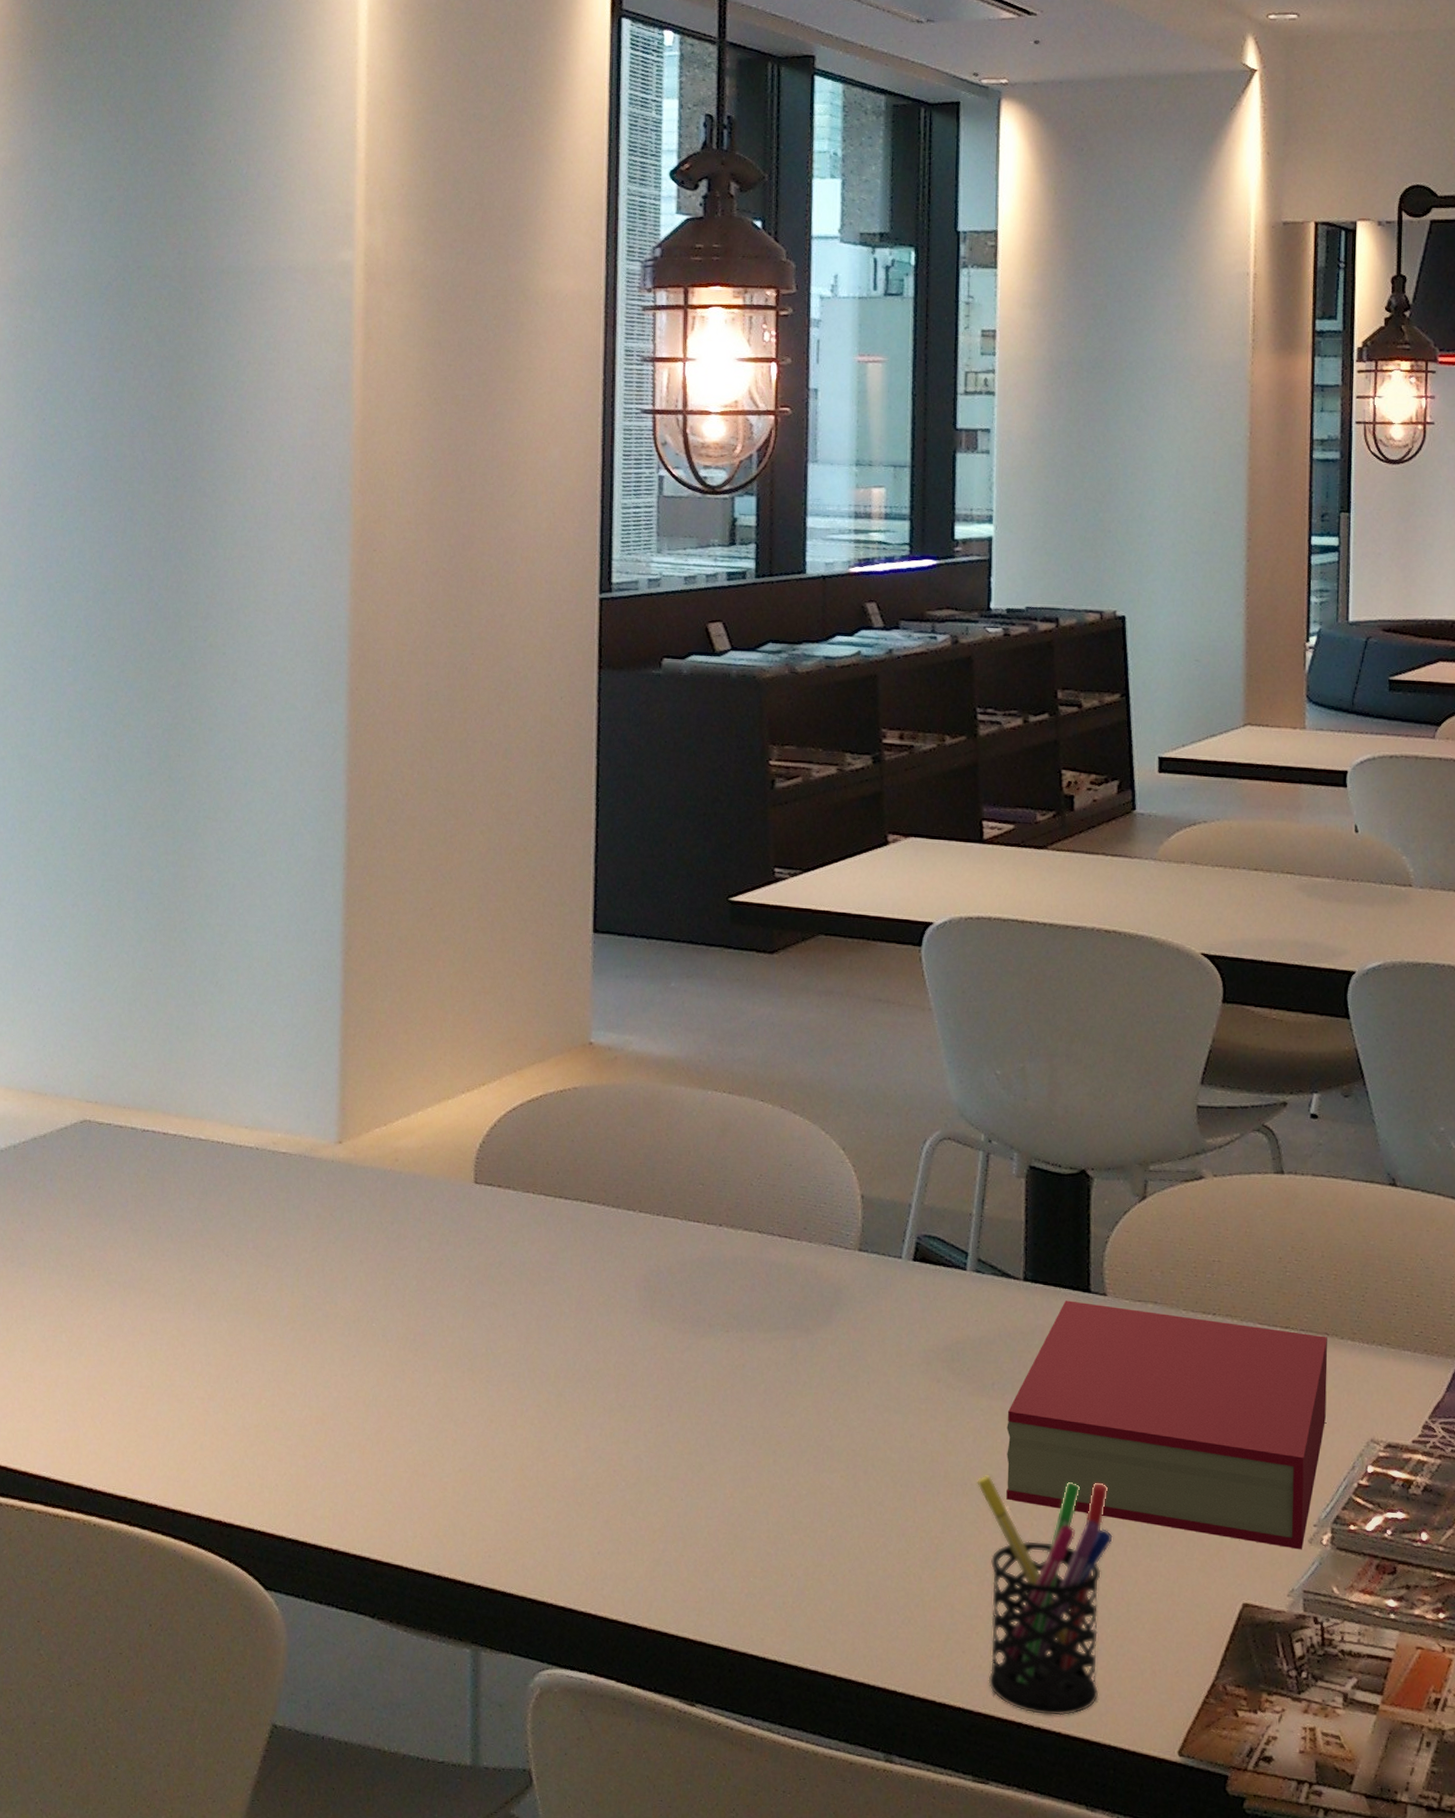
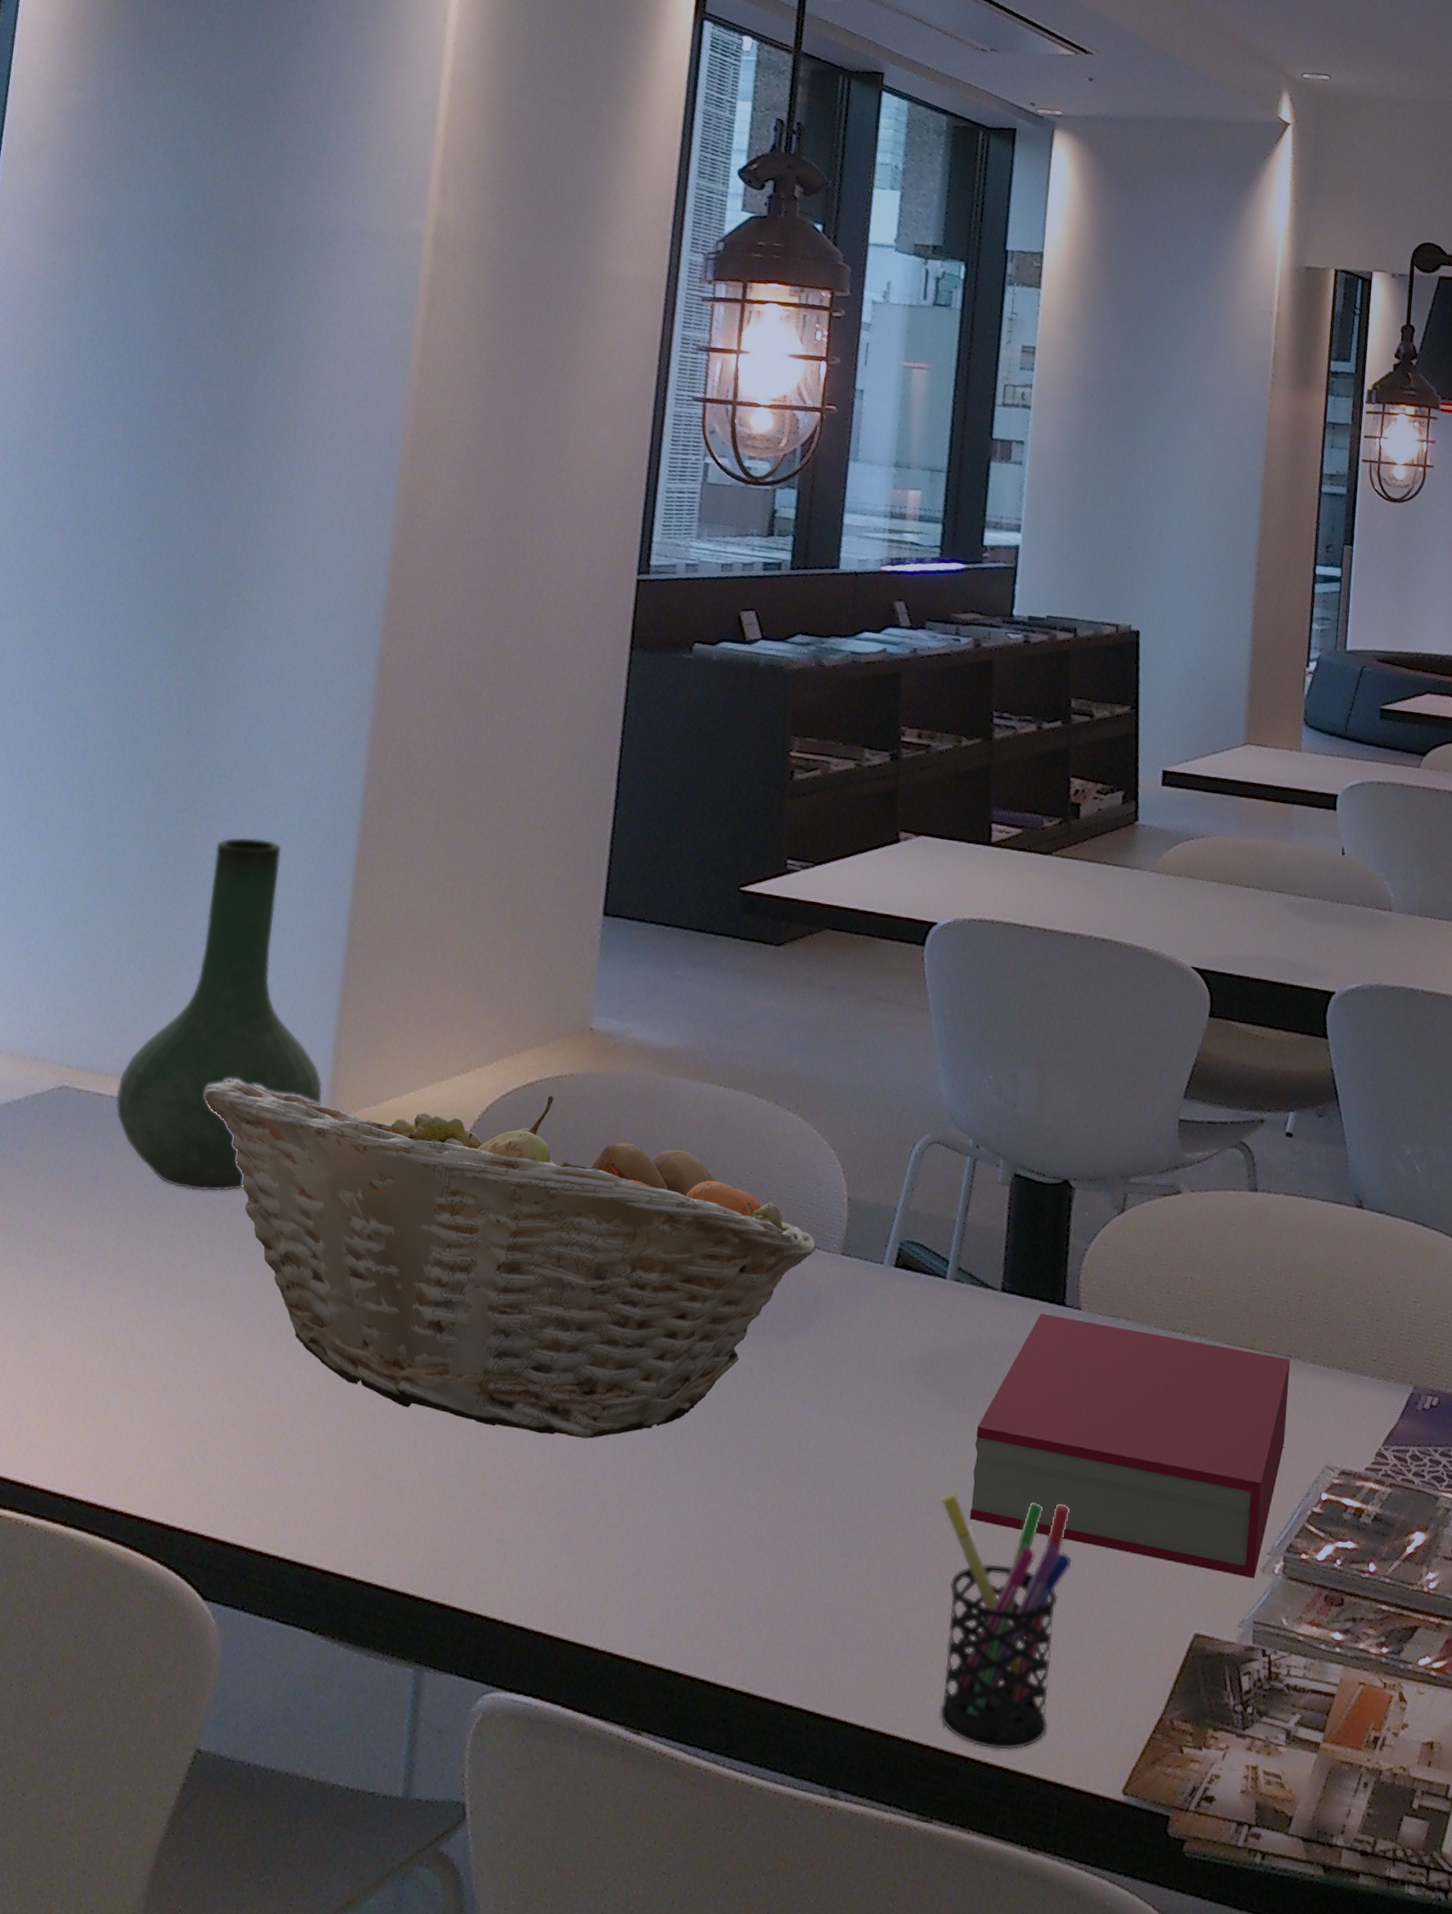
vase: none [135,875,333,1213] -> present [115,837,323,1192]
fruit basket: none [220,1106,833,1433] -> present [204,1078,817,1439]

